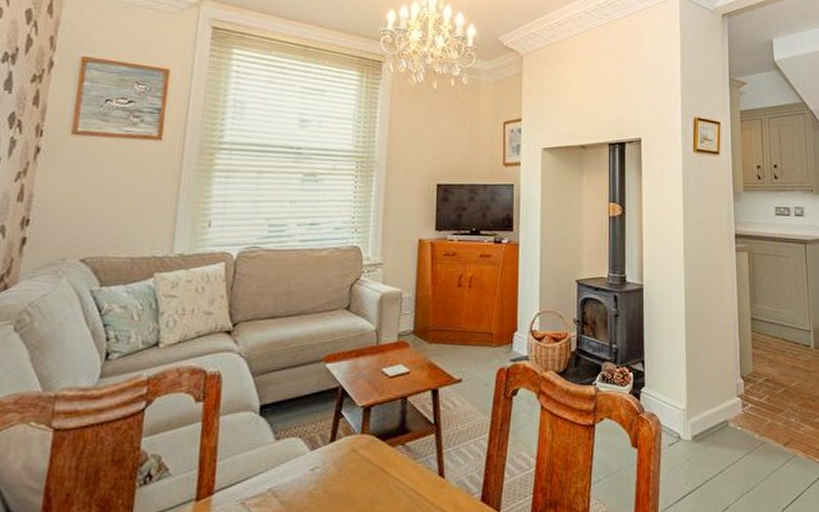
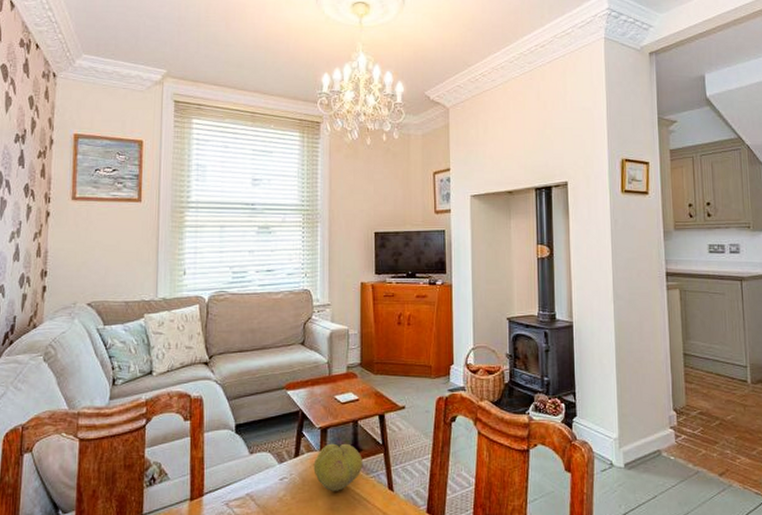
fruit: none [352,423,410,481] -> present [313,443,362,491]

